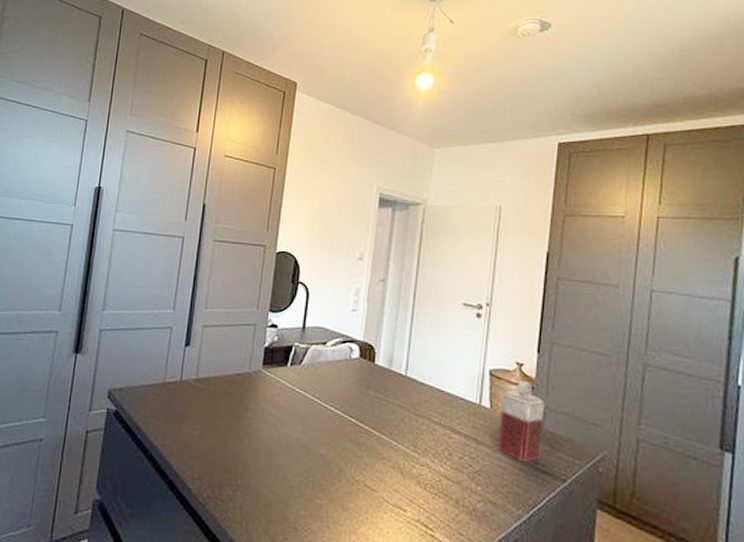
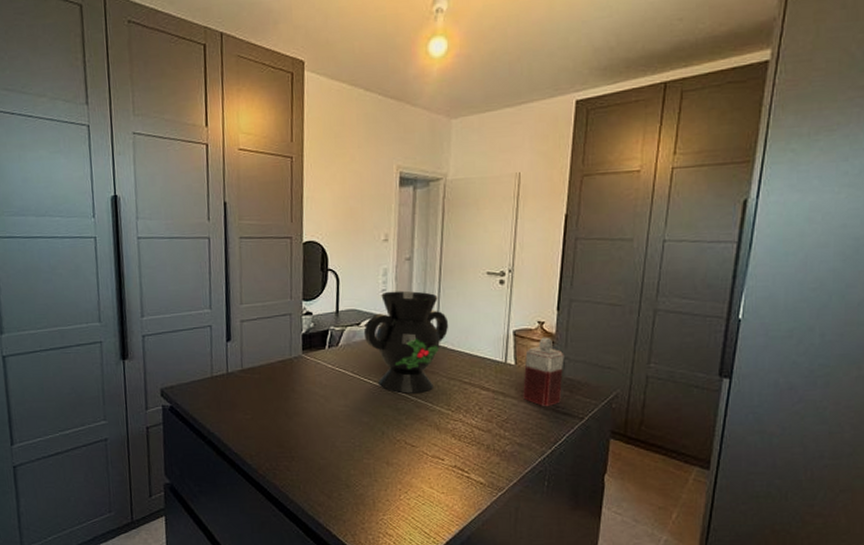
decorative vase: none [329,312,421,428] -> present [363,290,449,394]

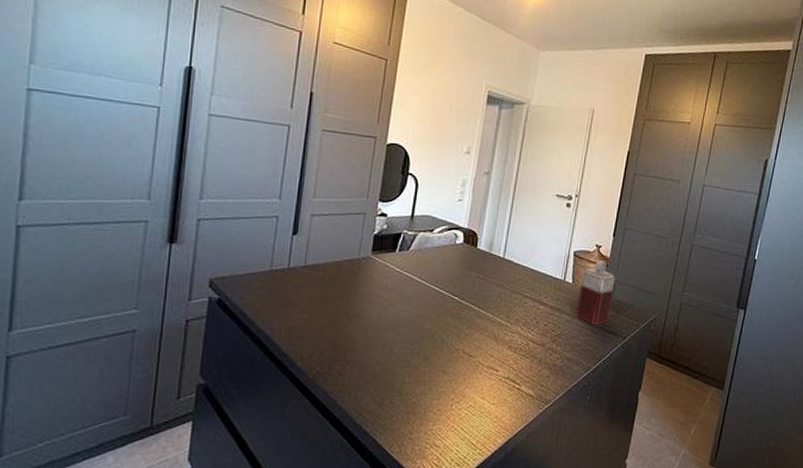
decorative vase: present [363,290,449,394] -> none [435,202,517,304]

